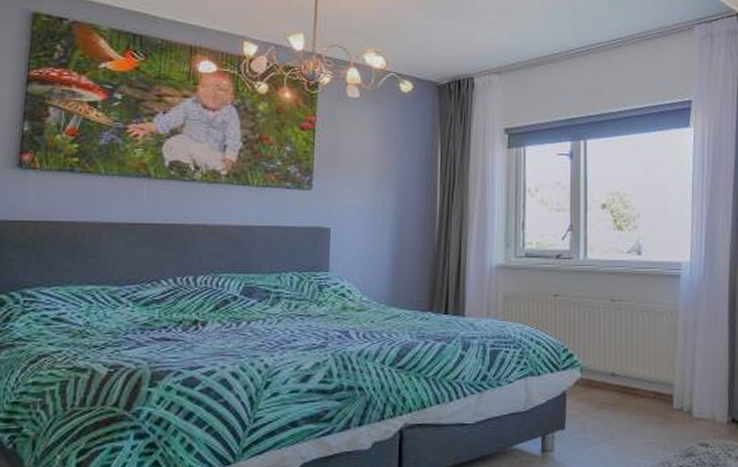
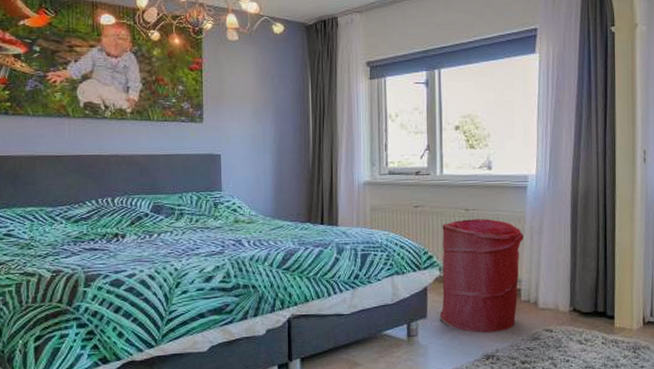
laundry hamper: none [579,311,676,447] -> present [439,218,524,333]

